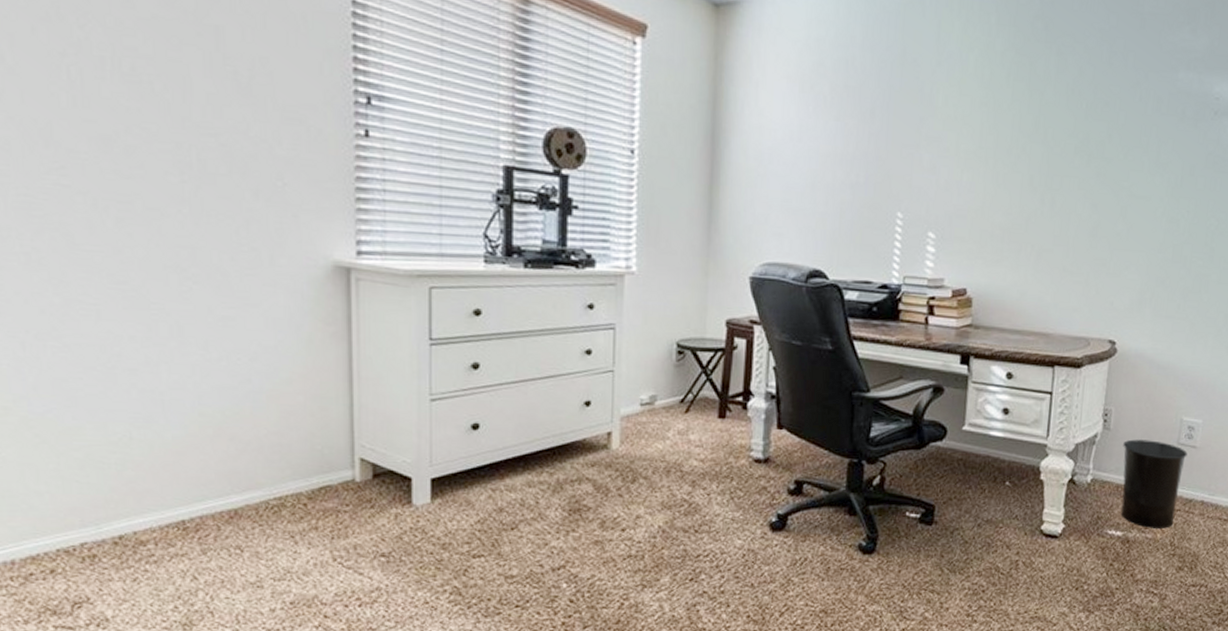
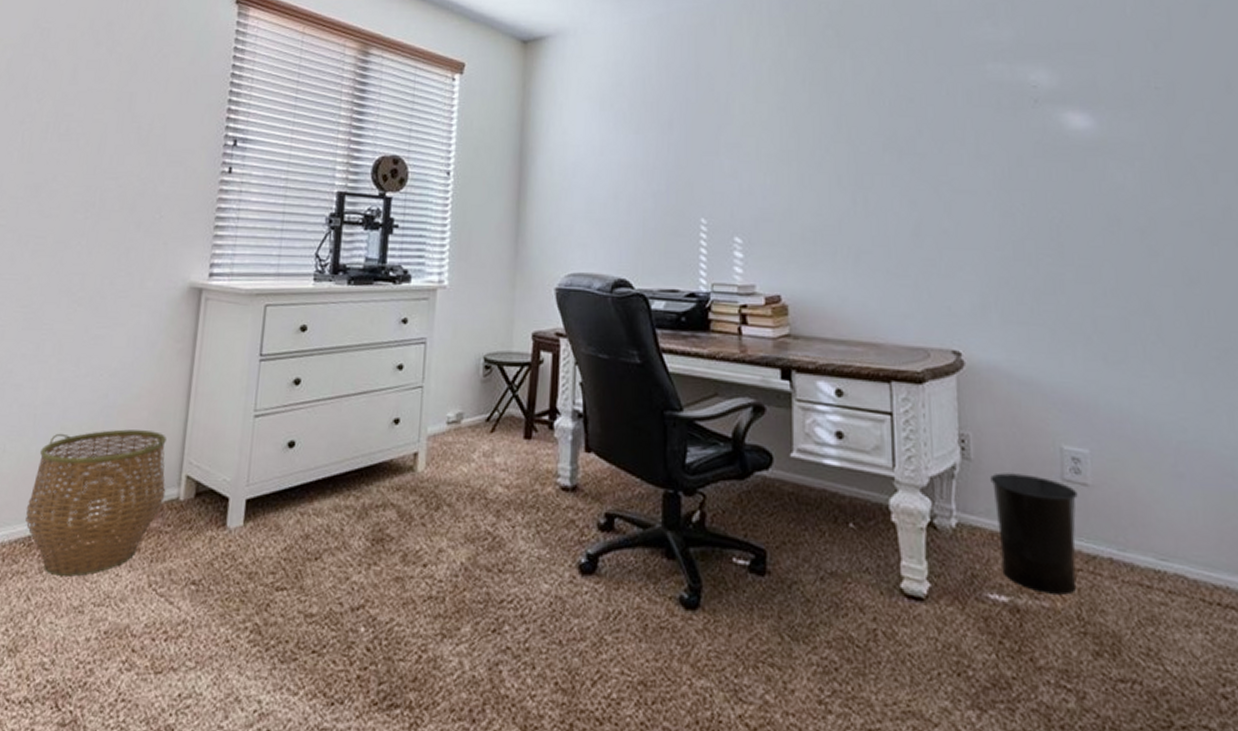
basket: none [172,414,338,556] -> present [25,429,166,577]

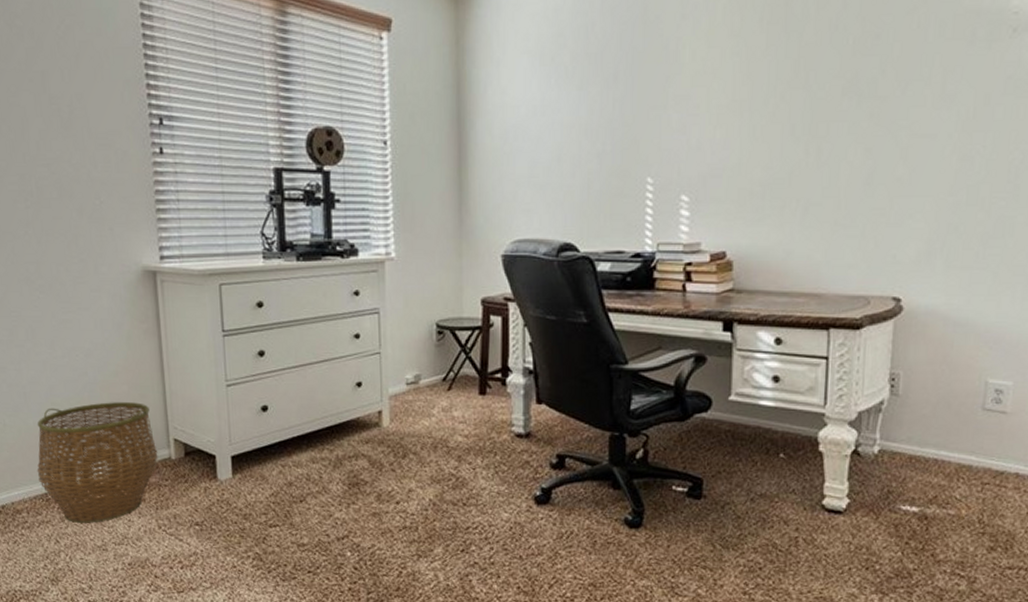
waste bin: present [990,473,1078,595] -> none [915,405,996,504]

